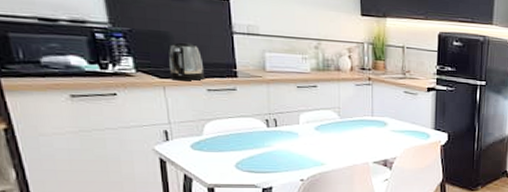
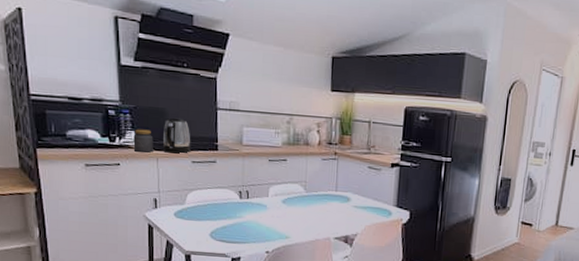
jar: none [131,54,158,82] -> present [133,129,153,154]

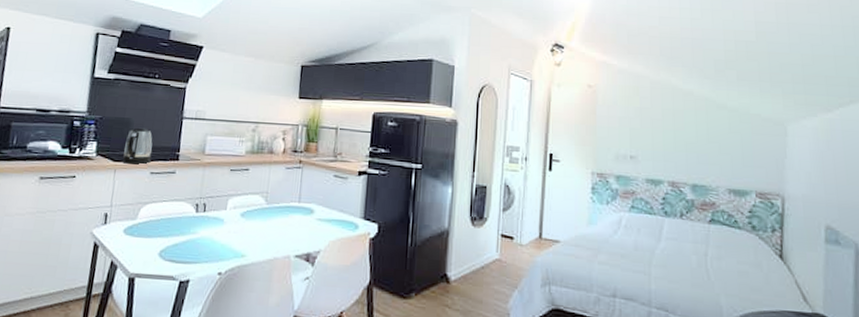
jar: present [133,129,153,154] -> none [92,139,115,165]

